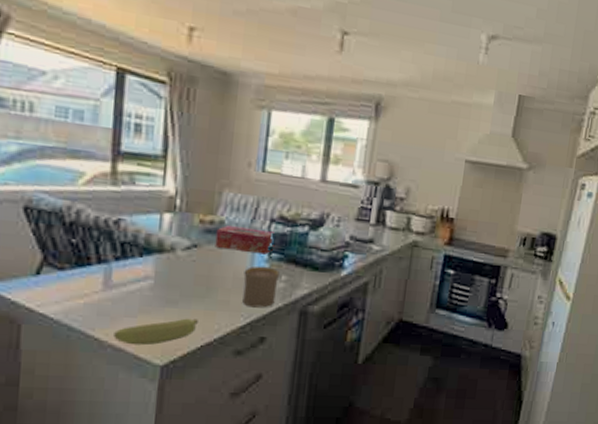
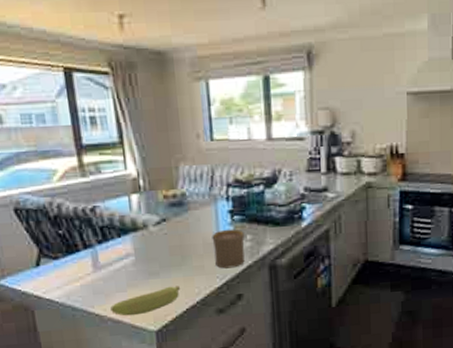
tissue box: present [215,225,275,255] -> none [180,195,235,219]

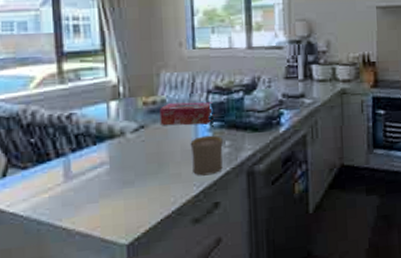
banana: present [110,285,180,316] -> none [80,195,155,229]
tissue box: none [180,195,235,219] -> present [159,102,214,126]

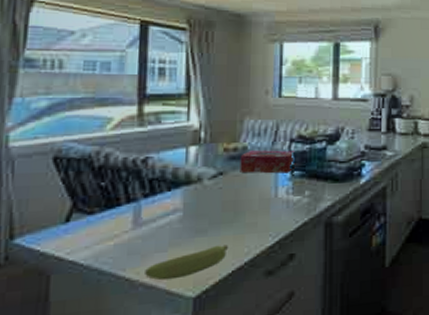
banana: none [80,195,155,229] -> present [145,244,228,281]
cup: present [190,135,223,176] -> none [269,184,302,226]

